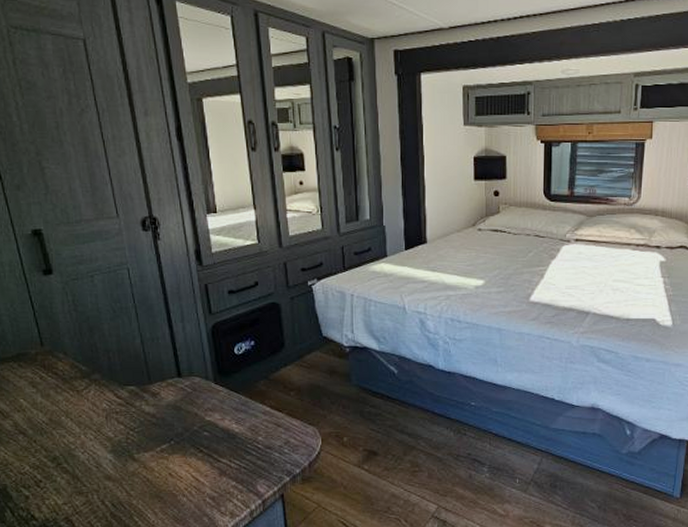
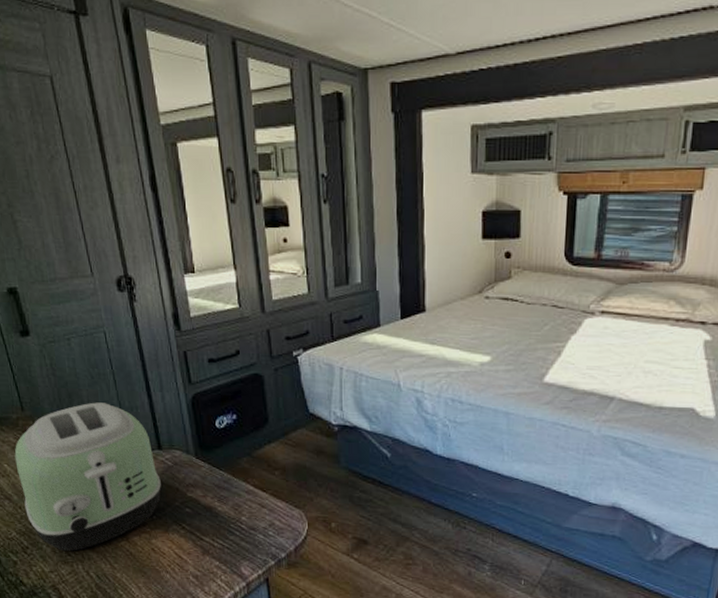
toaster: none [31,335,180,483] -> present [14,402,161,552]

